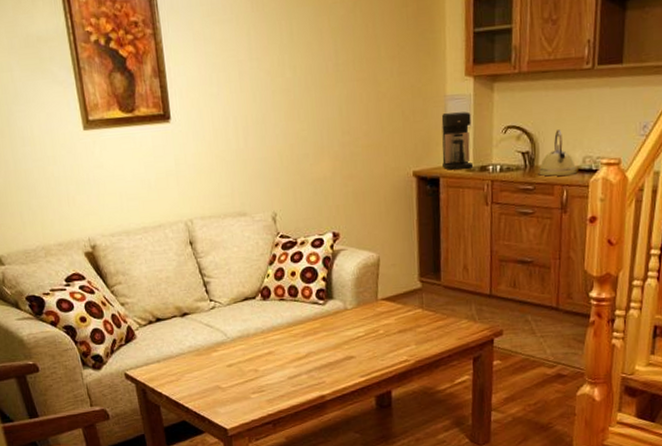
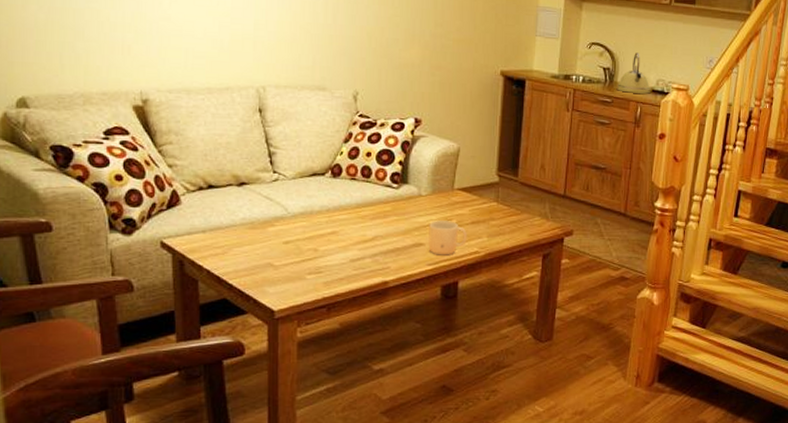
mug: none [357,331,396,367] -> present [428,220,467,255]
coffee maker: present [441,111,474,171] -> none [529,22,560,77]

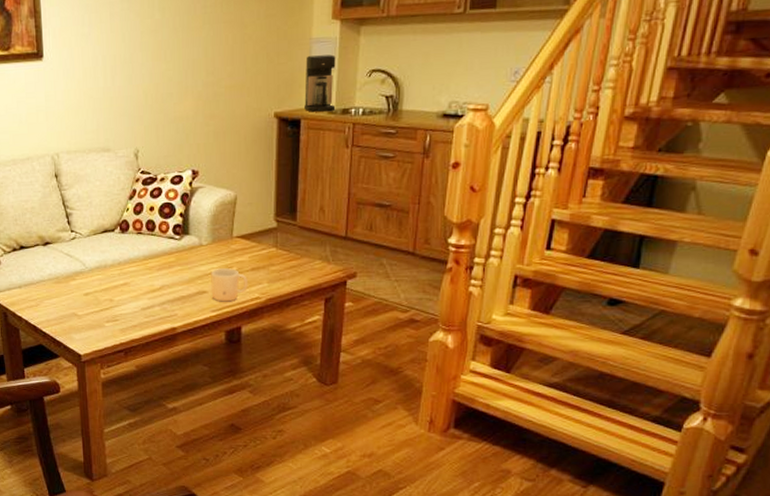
coffee maker: none [529,22,560,77] -> present [304,54,336,113]
kettle: present [616,52,651,95] -> none [401,74,442,122]

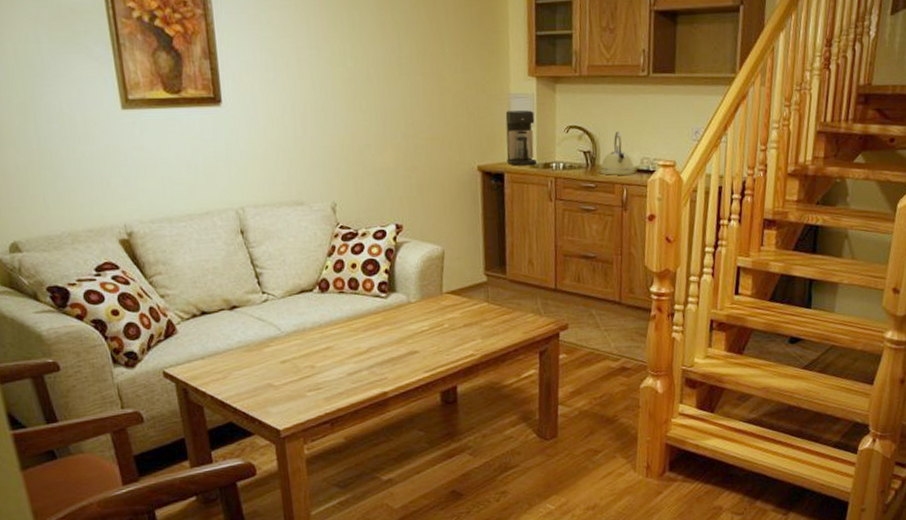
mug: present [211,268,248,302] -> none [421,325,461,362]
kettle: none [401,74,442,122] -> present [599,131,636,176]

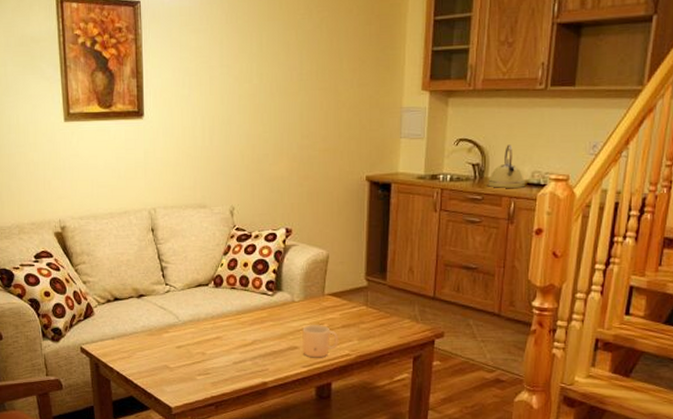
mug: none [421,325,461,362] -> present [302,325,338,358]
coffee maker: present [505,110,537,167] -> none [395,123,425,178]

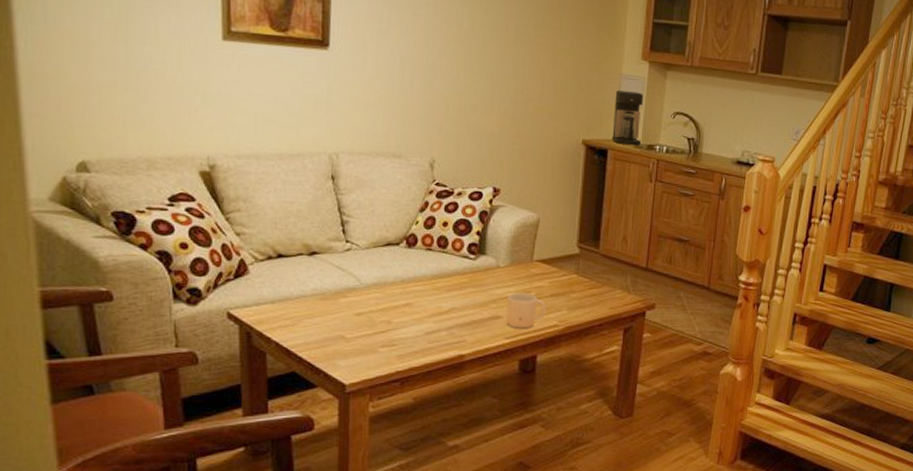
coffee maker: none [395,123,425,178] -> present [612,90,644,146]
kettle: present [487,145,526,189] -> none [701,123,736,166]

